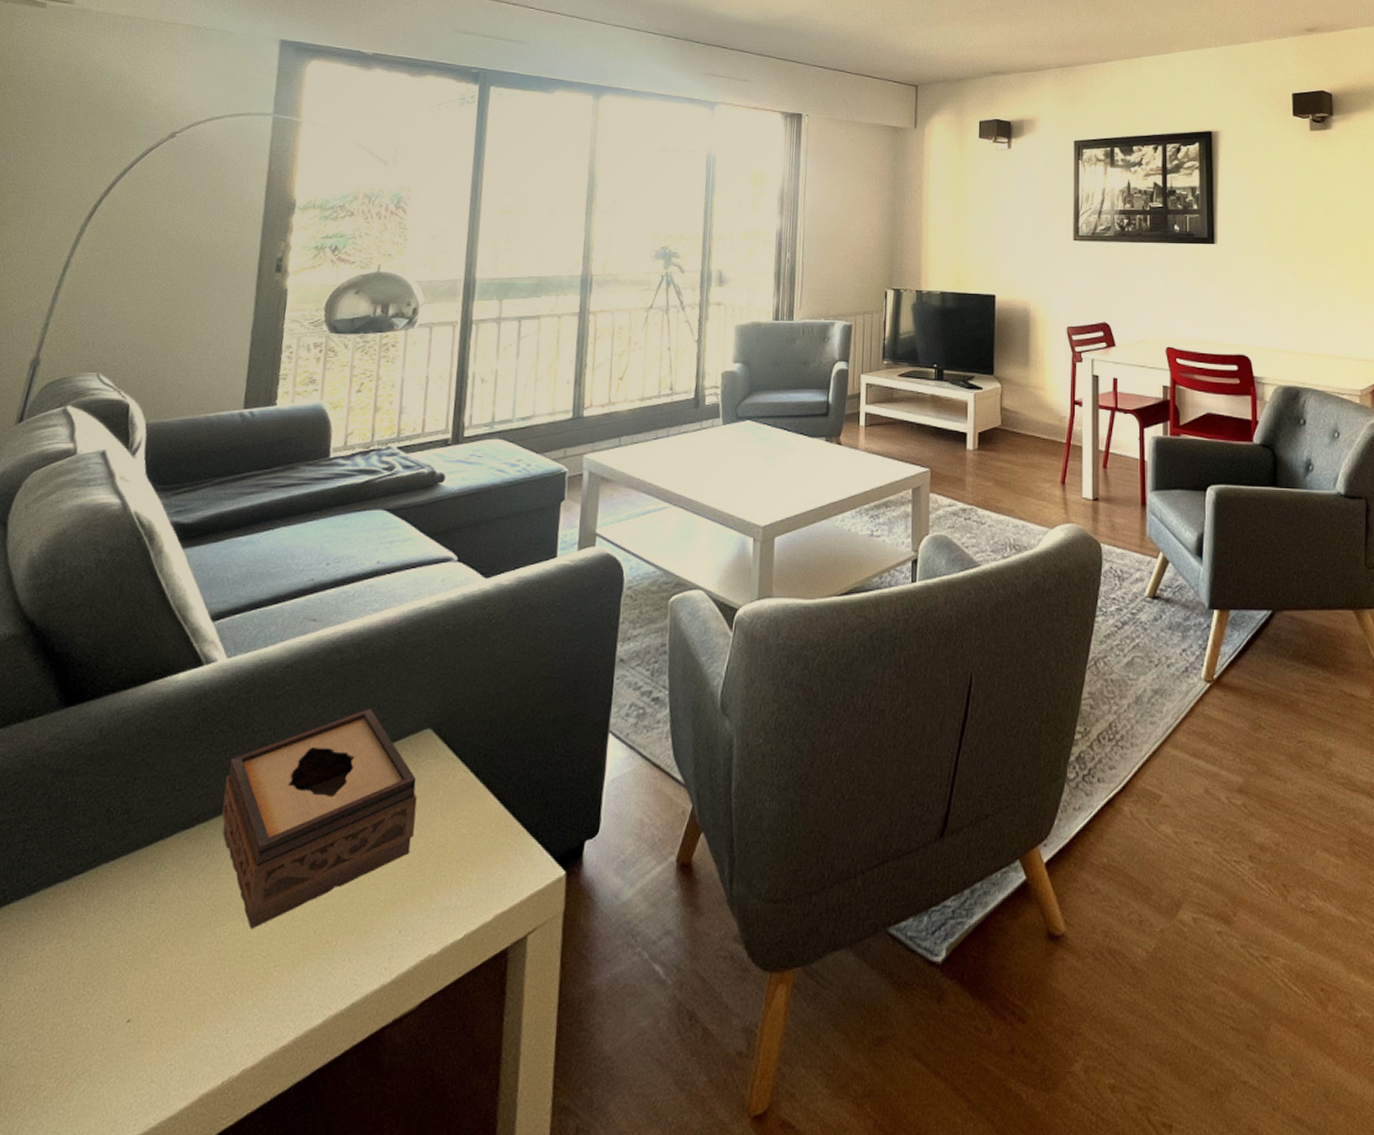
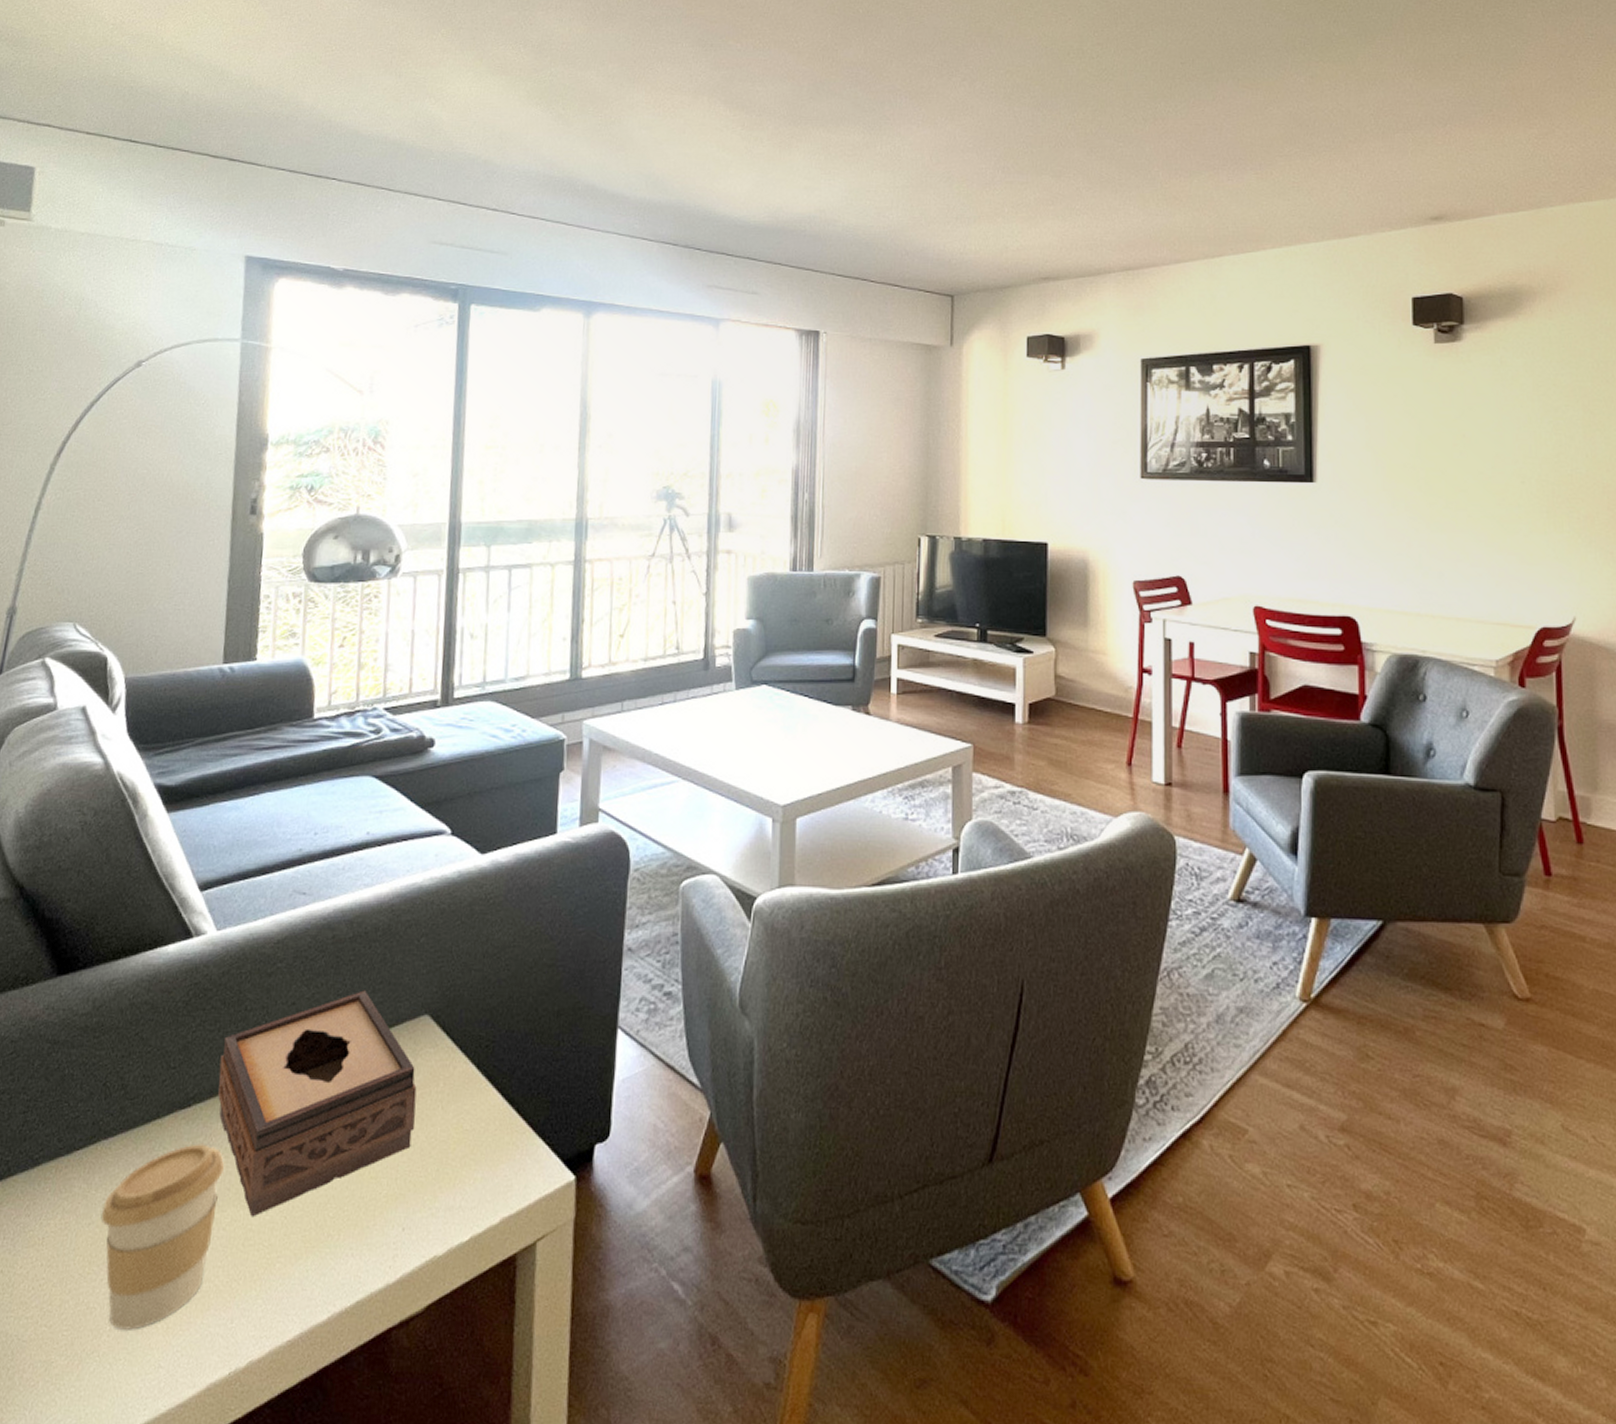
coffee cup: none [98,862,226,1048] -> present [100,1144,225,1330]

